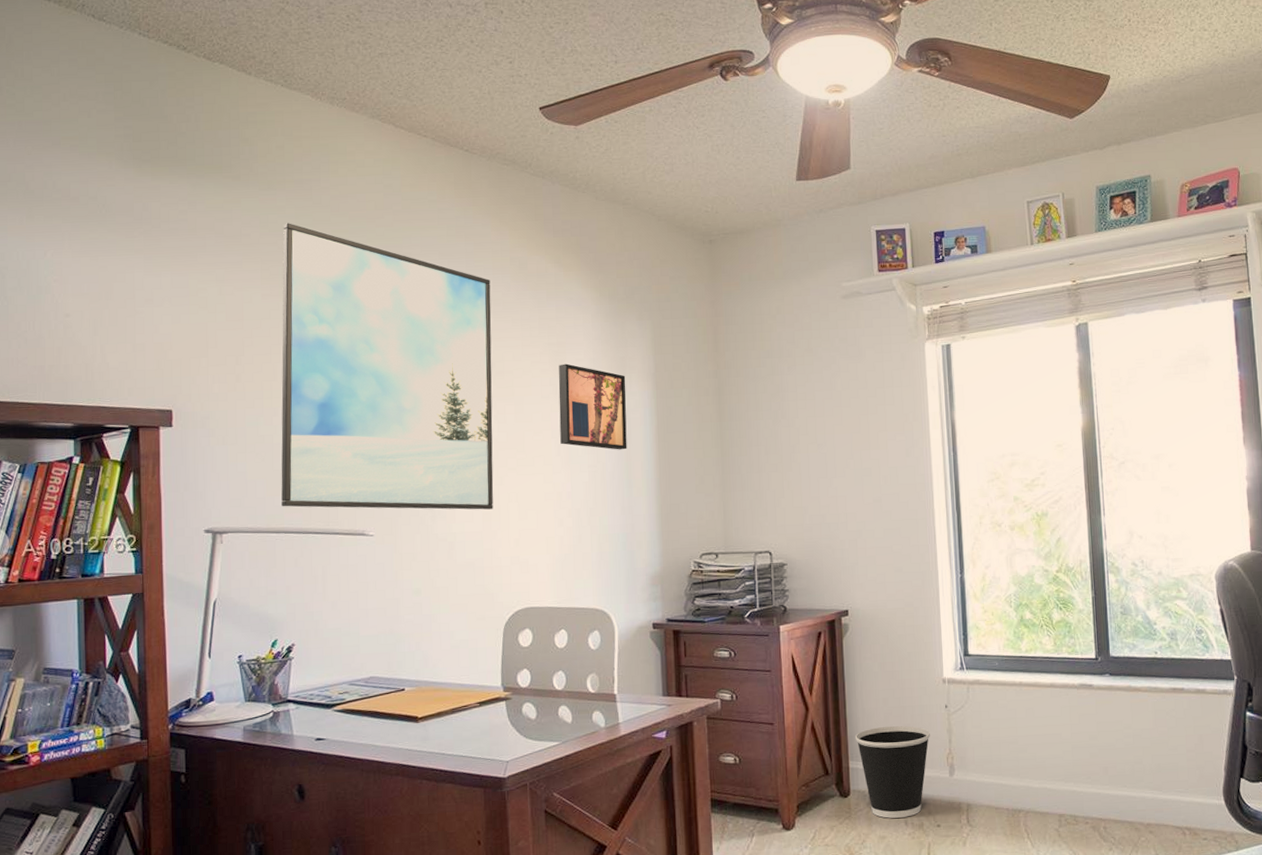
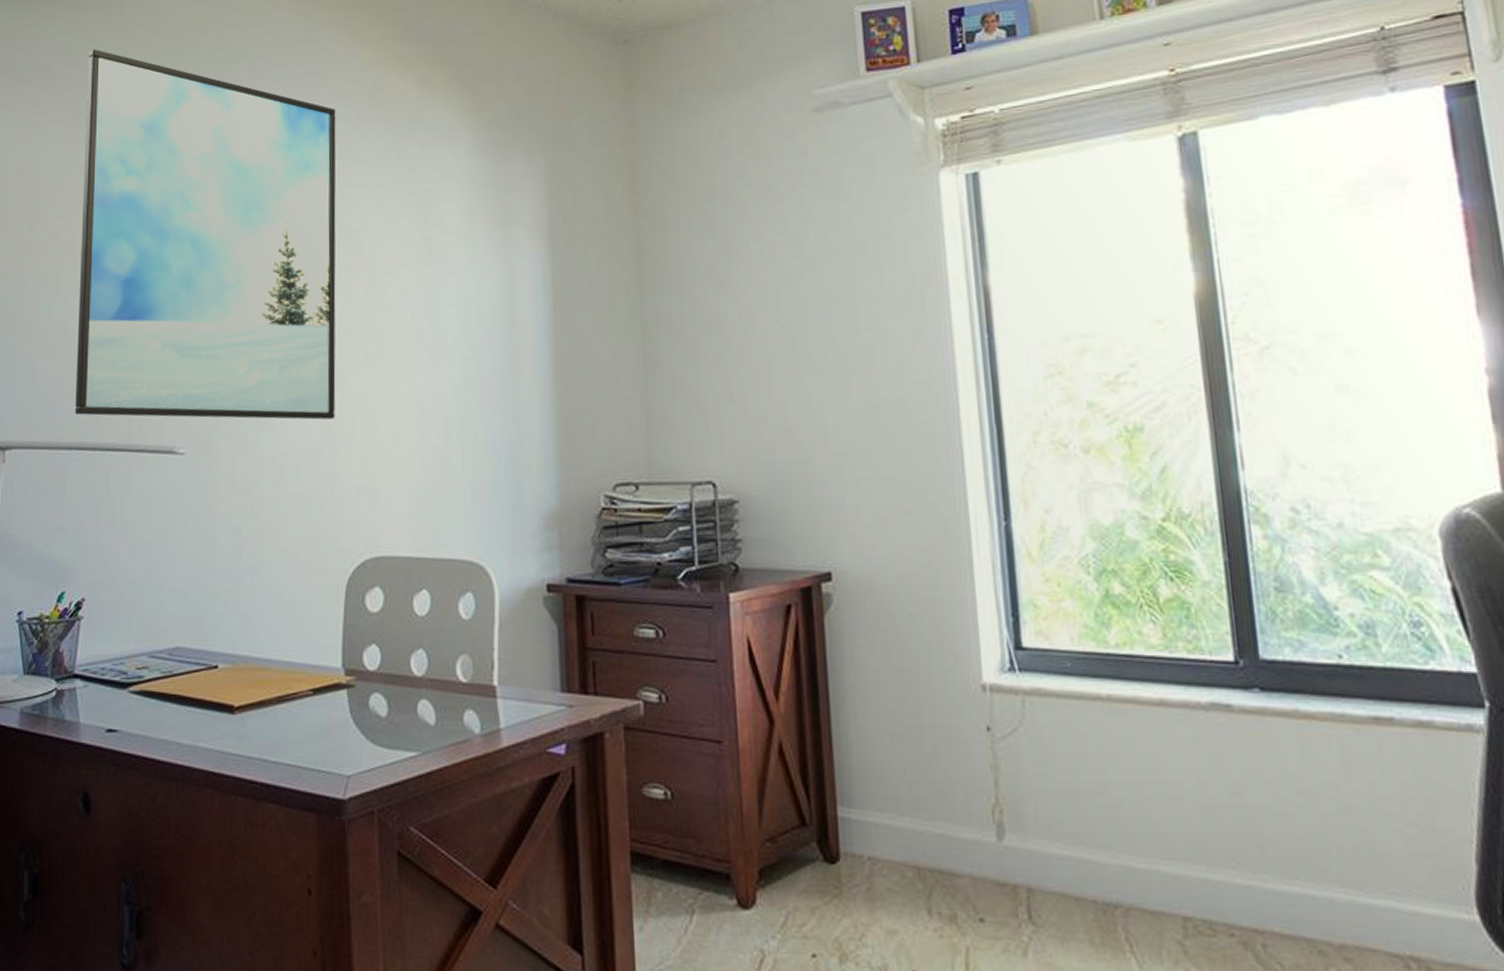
wall art: present [558,363,627,450] -> none [421,217,512,336]
wastebasket: present [855,725,930,818] -> none [845,754,964,902]

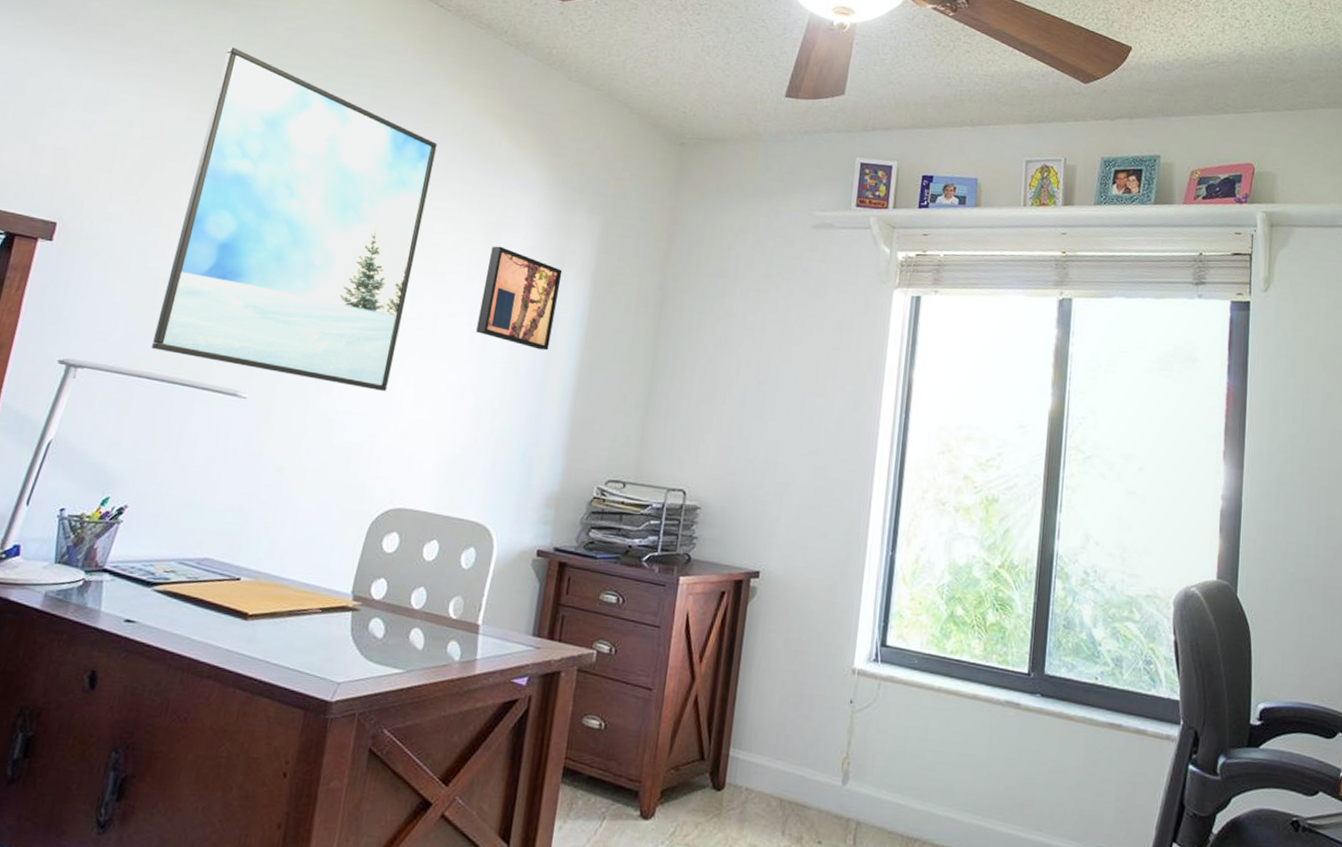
wall art: none [421,217,512,336] -> present [476,246,563,351]

